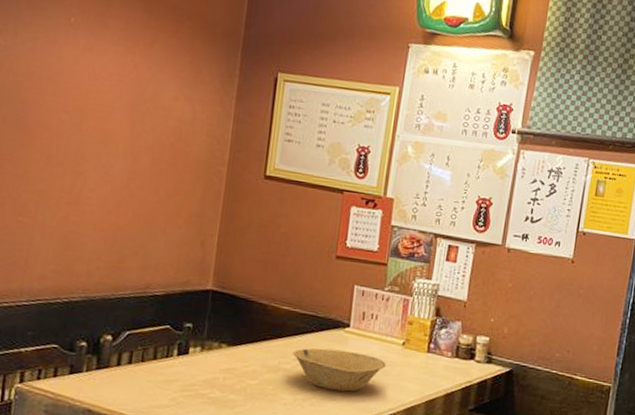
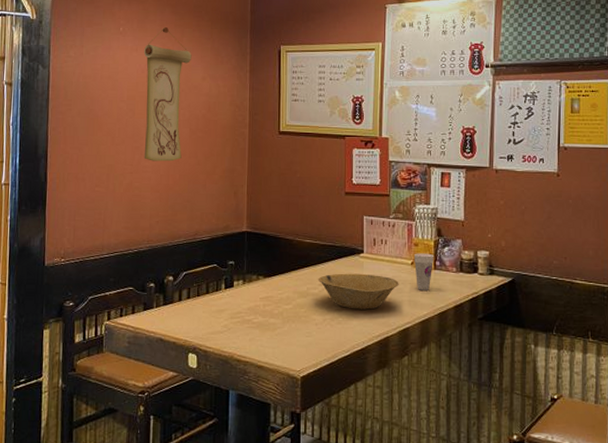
wall scroll: none [87,25,164,196] -> present [143,26,192,162]
cup: none [405,332,430,375] -> present [413,253,435,290]

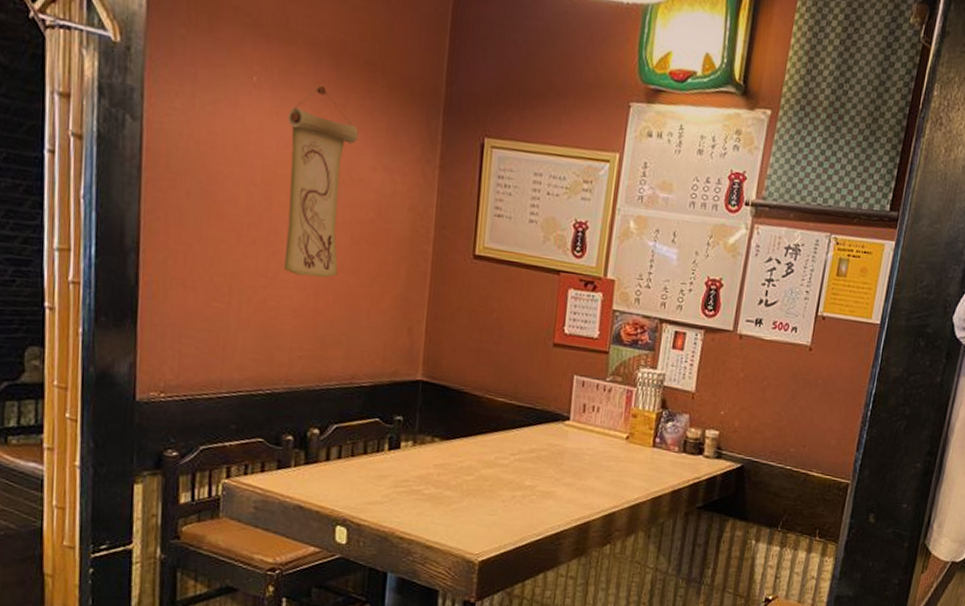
bowl: present [317,273,399,310] -> none [509,442,609,489]
cup: present [413,253,435,290] -> none [629,426,655,471]

